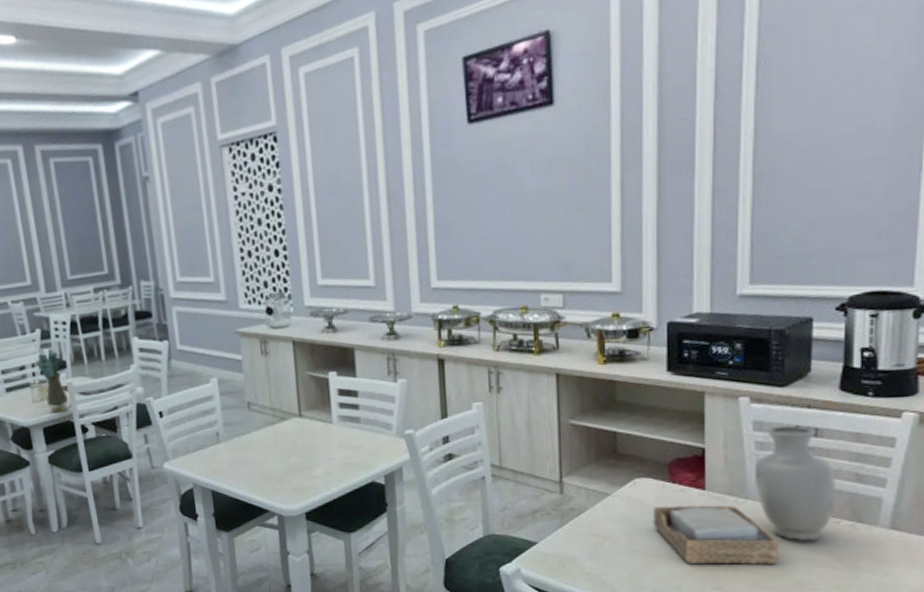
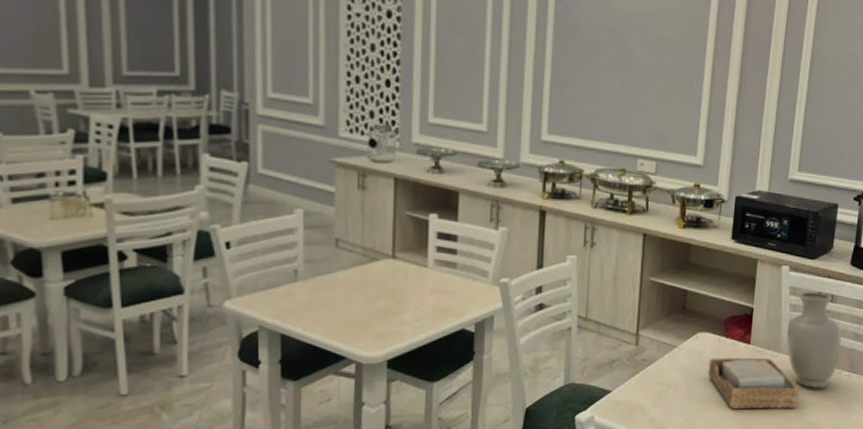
vase: present [35,349,69,413] -> none [60,156,104,235]

